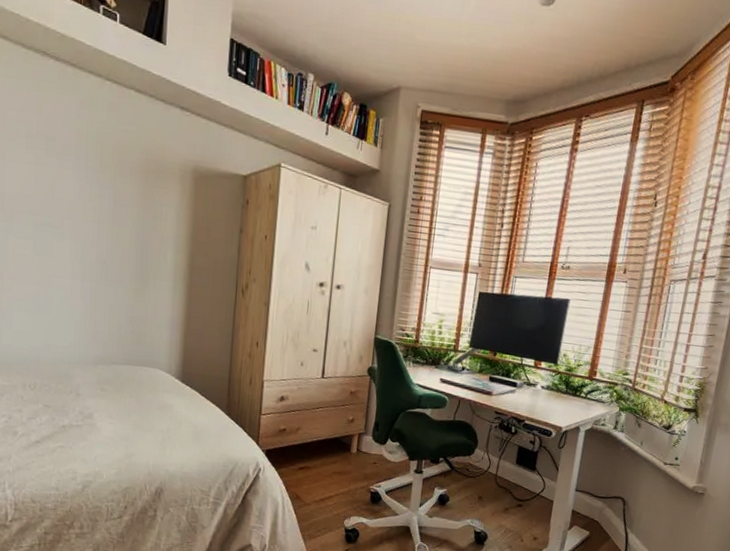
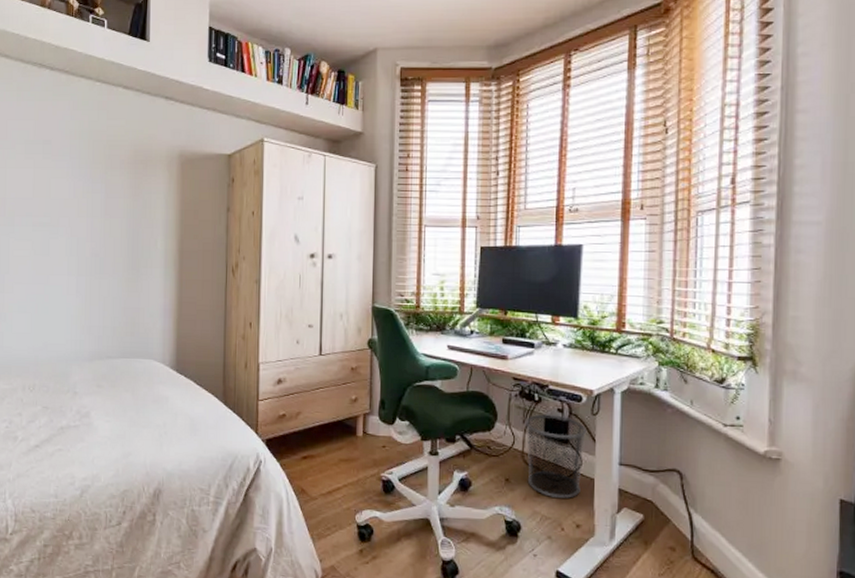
waste bin: none [497,444,553,516] -> present [525,414,587,499]

